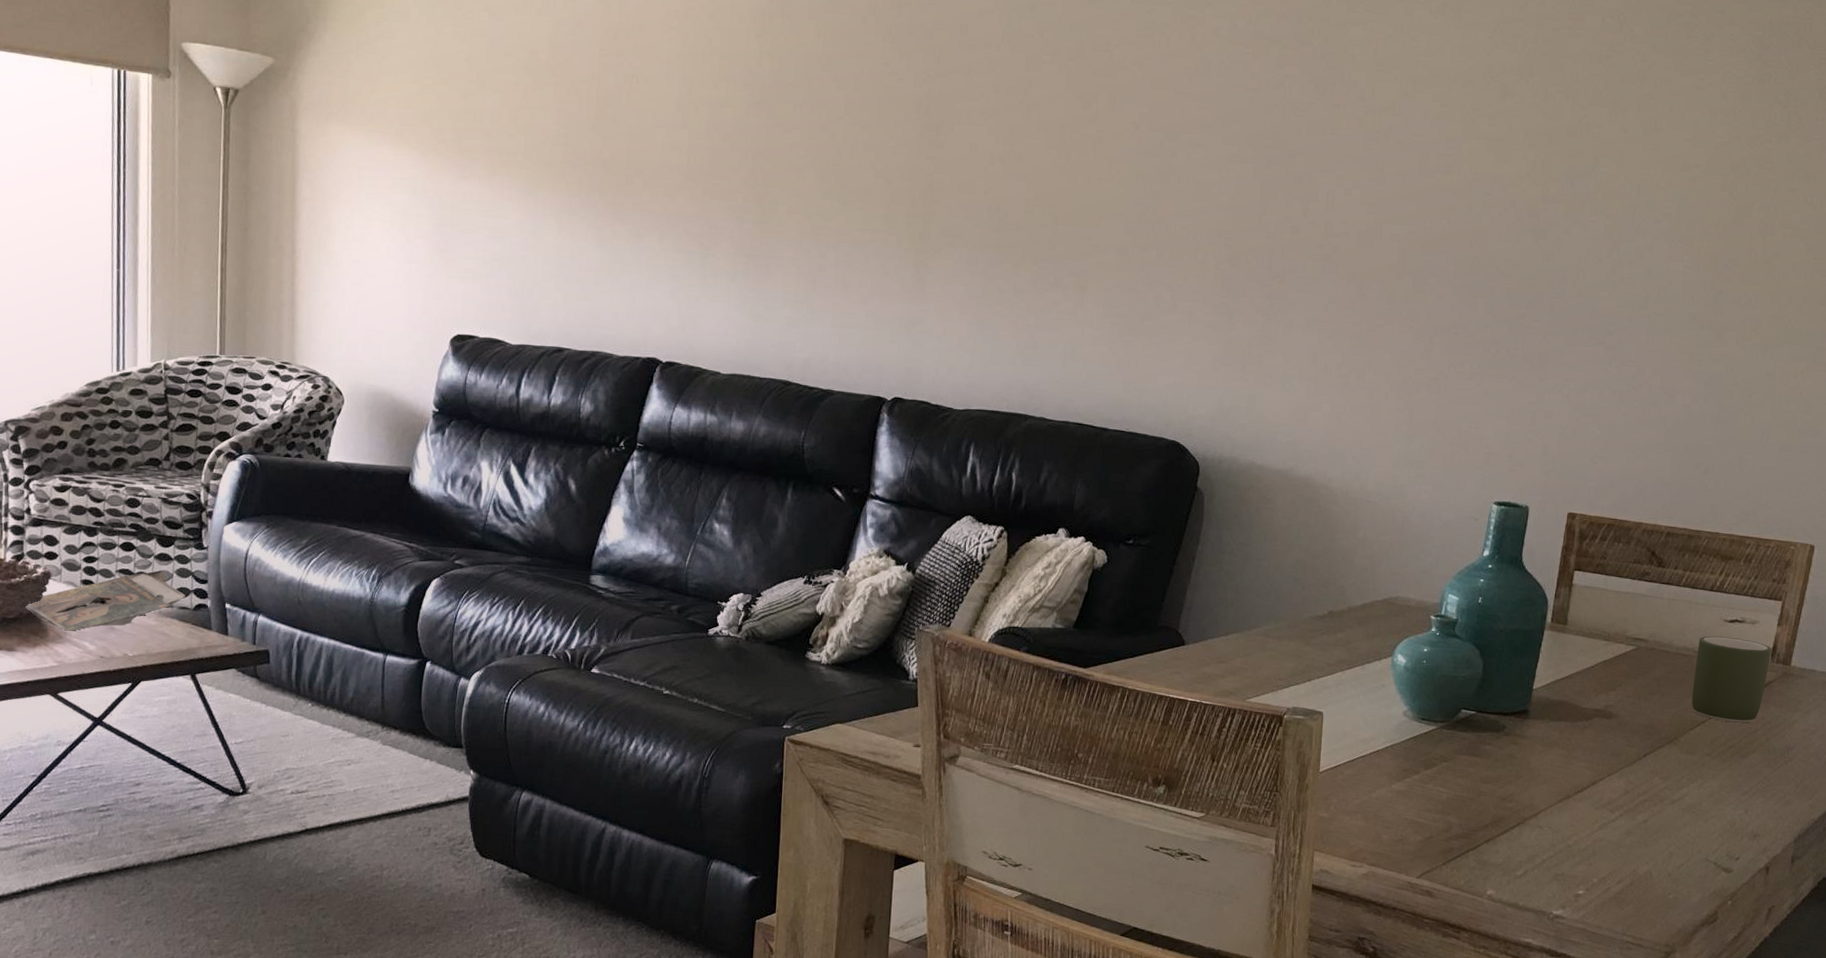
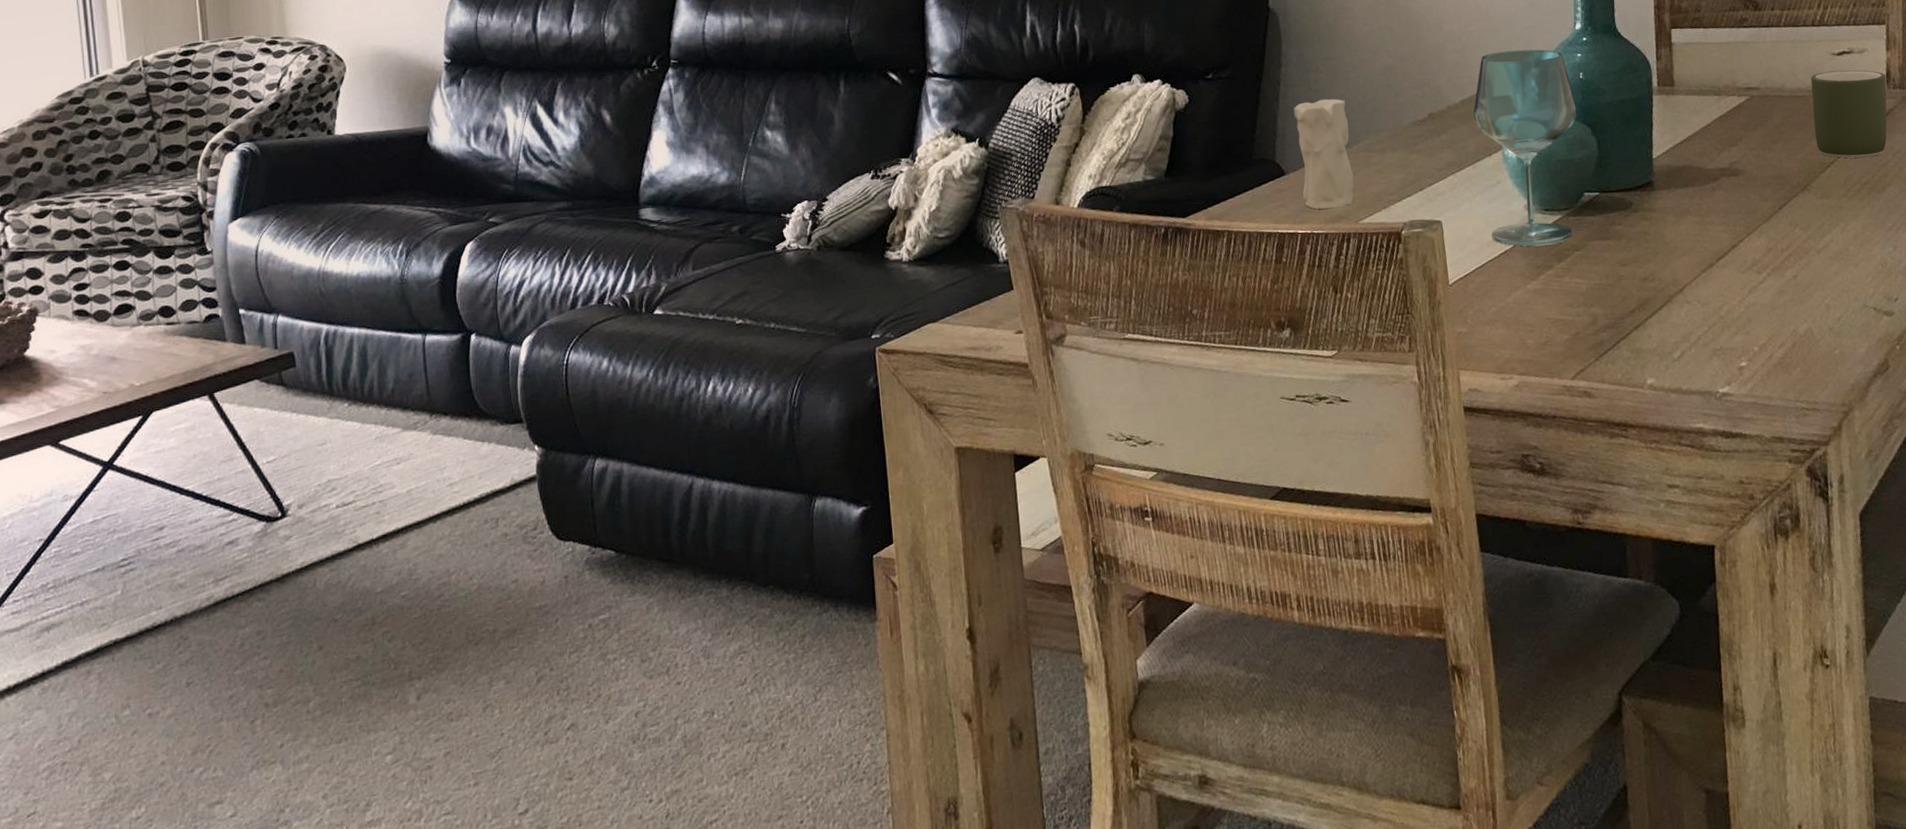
magazine: present [25,570,187,631] -> none [13,286,194,371]
candle: none [1197,580,1253,683] -> present [1293,98,1355,209]
wine glass: none [1366,564,1470,752] -> present [1473,49,1577,247]

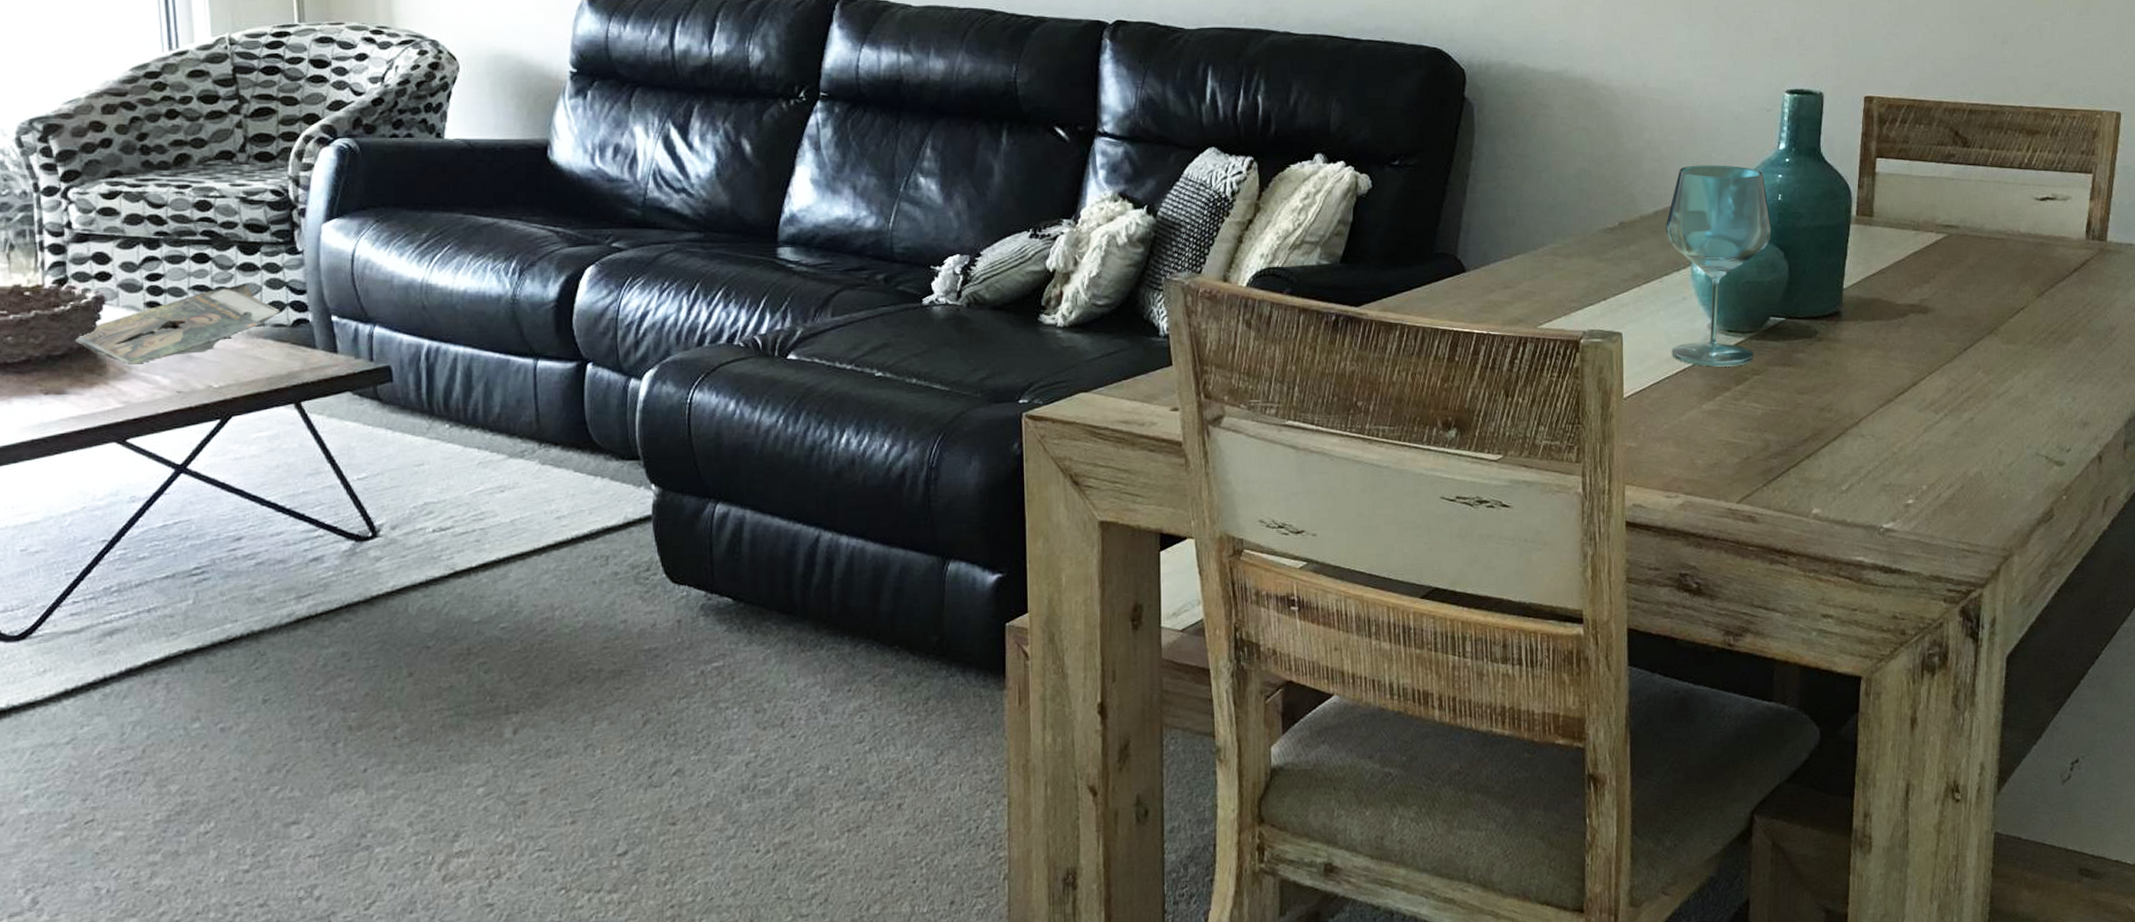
magazine: none [13,286,194,371] -> present [75,283,281,364]
candle: present [1293,98,1355,209] -> none [1480,197,1536,310]
mug: present [1810,70,1887,159] -> none [2008,216,2086,307]

